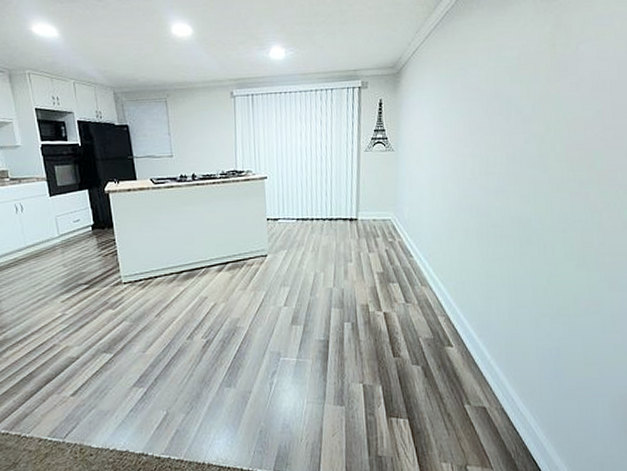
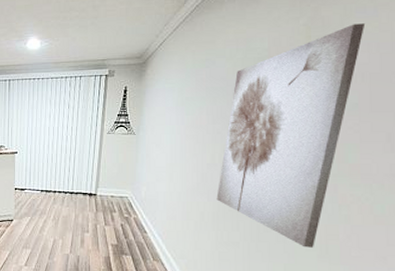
wall art: none [479,31,603,258] -> present [216,23,366,248]

